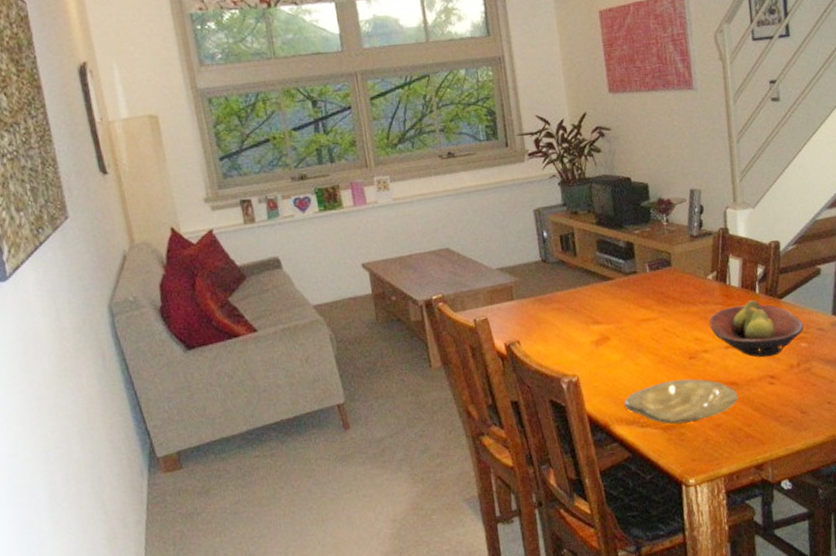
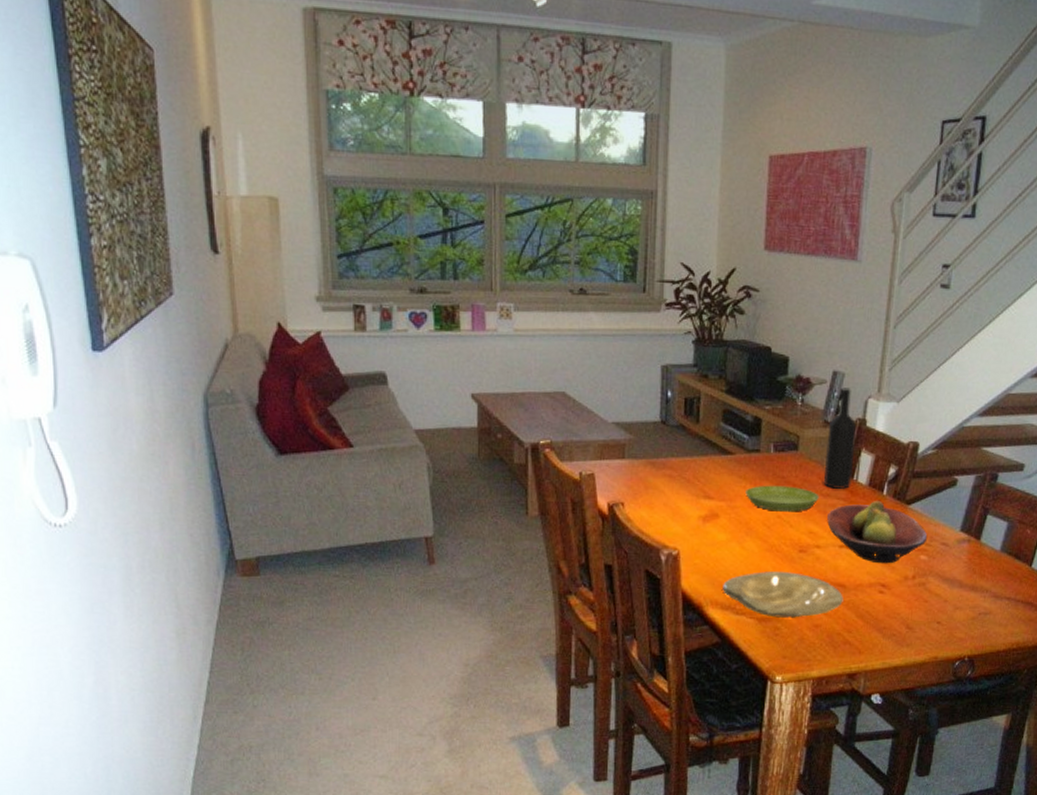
saucer: none [630,299,699,325] -> present [745,485,819,512]
wine bottle: none [695,202,726,296] -> present [823,388,857,490]

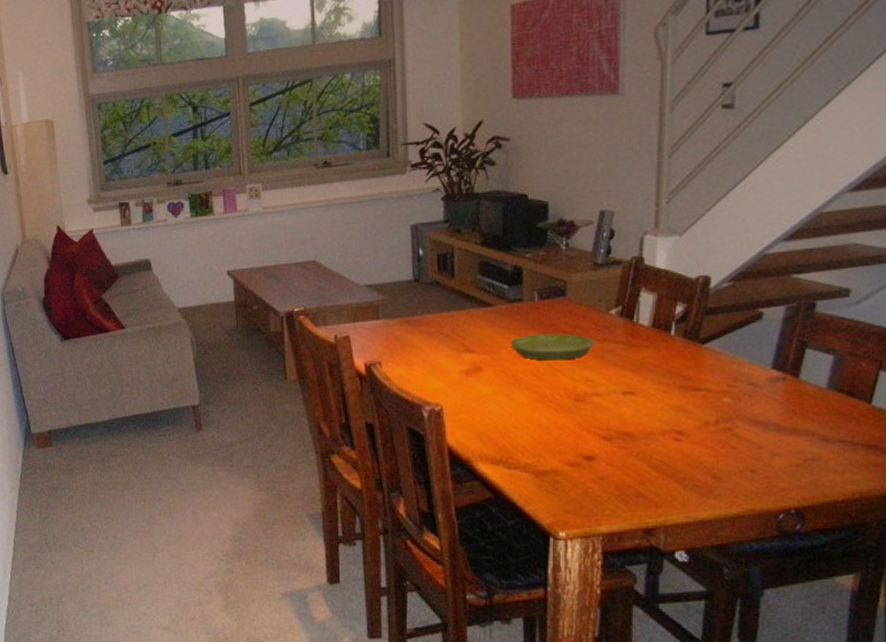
plate: present [723,571,843,618] -> none [492,423,632,471]
wine bottle: present [823,388,857,490] -> none [597,226,633,334]
fruit bowl: present [827,500,928,564] -> none [606,341,731,409]

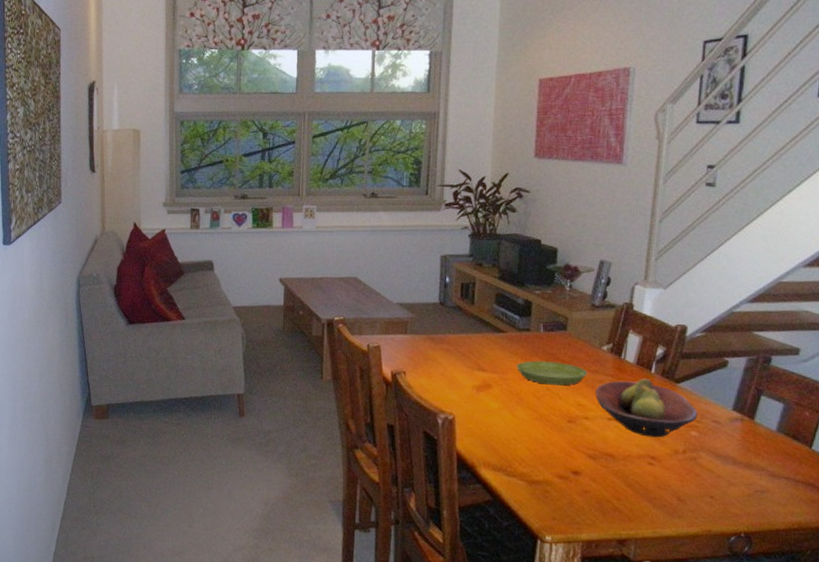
fruit bowl: none [606,341,731,409] -> present [595,377,698,438]

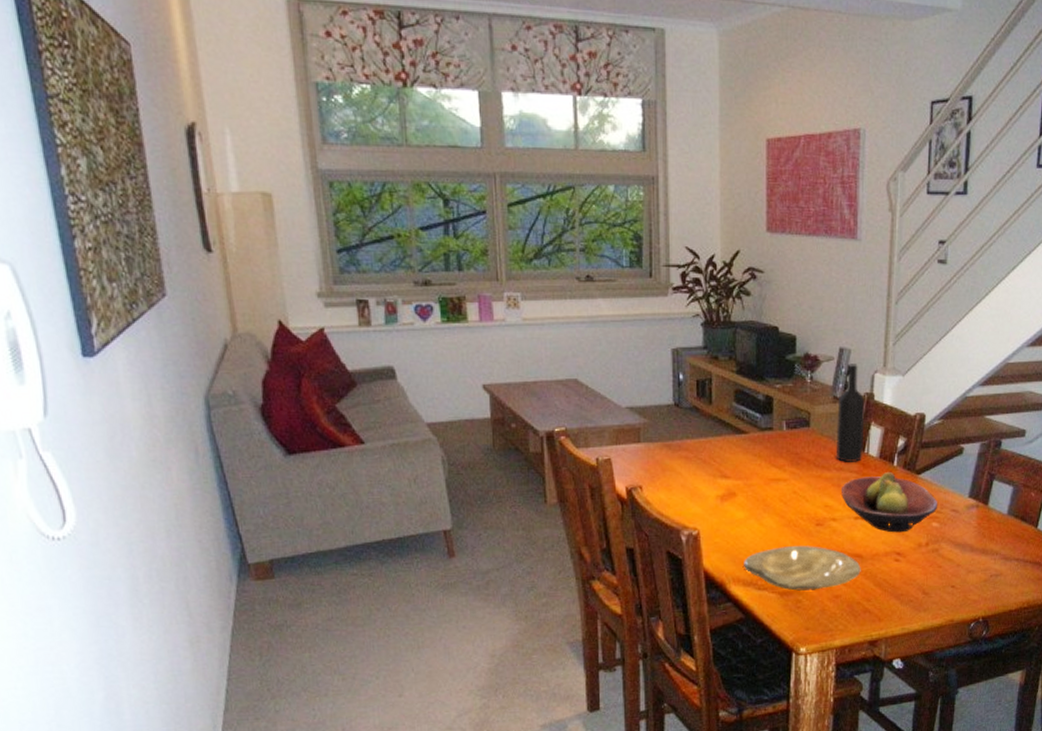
plate: none [494,438,612,483] -> present [744,546,861,591]
saucer: present [517,360,588,386] -> none [761,461,833,487]
wine bottle: none [591,275,624,368] -> present [836,364,865,463]

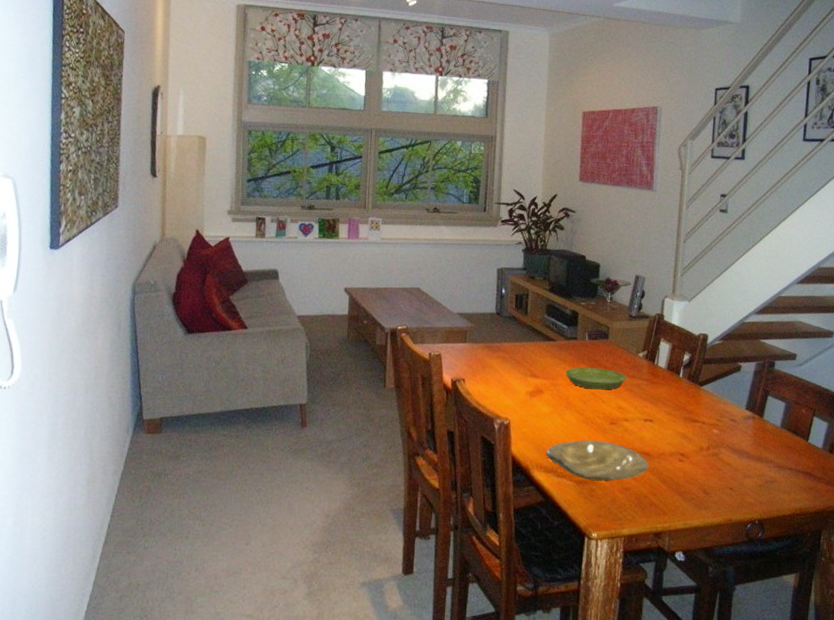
saucer: none [761,461,833,487] -> present [565,367,627,390]
wine bottle: present [836,364,865,463] -> none [629,289,656,373]
fruit bowl: present [842,471,938,533] -> none [633,381,719,436]

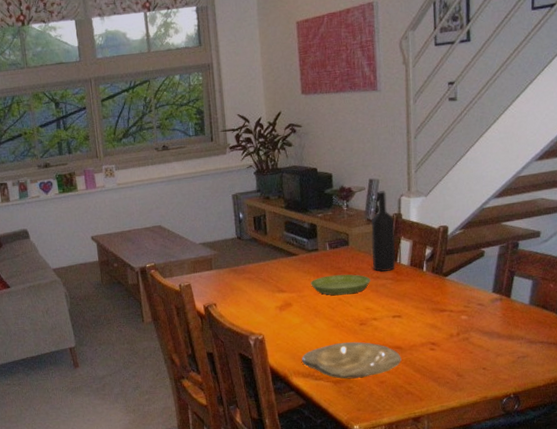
wine bottle: none [629,289,656,373] -> present [371,191,397,272]

